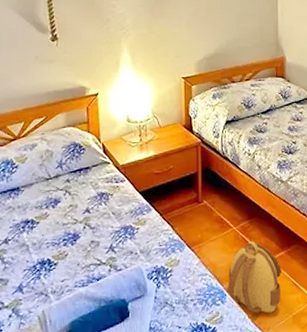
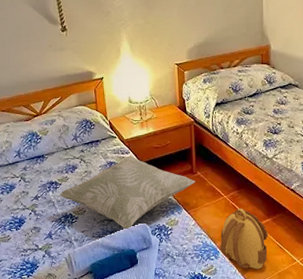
decorative pillow: none [35,184,201,275] -> present [59,155,196,230]

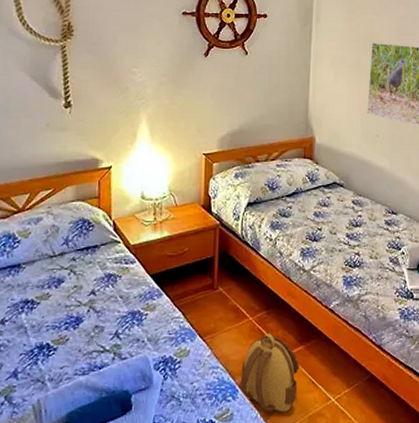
decorative pillow: present [59,155,196,230] -> none [35,265,216,364]

